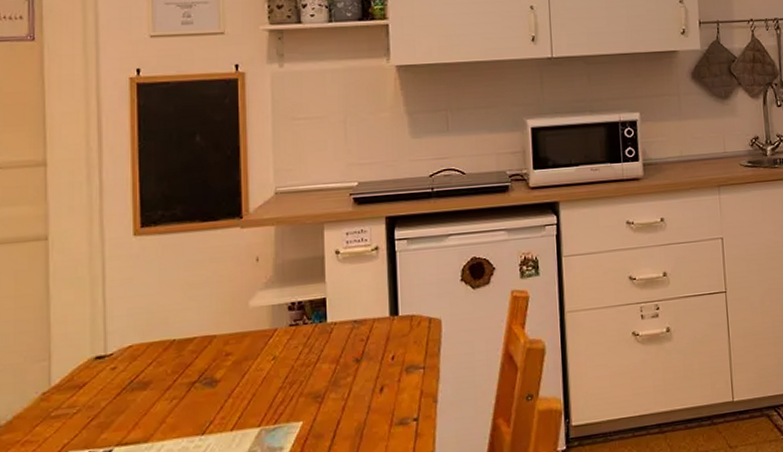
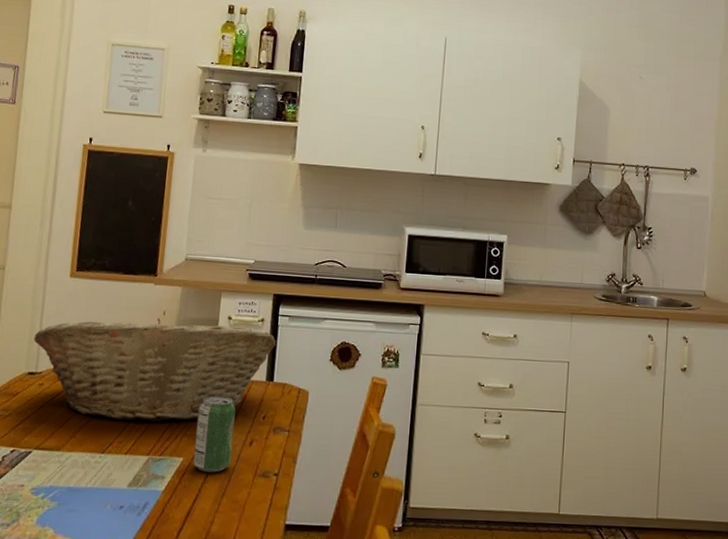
fruit basket: none [97,258,396,394] -> present [34,318,277,422]
beverage can: none [313,342,360,433] -> present [194,395,236,473]

